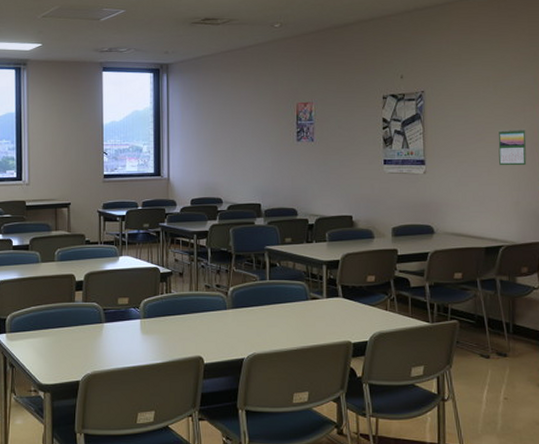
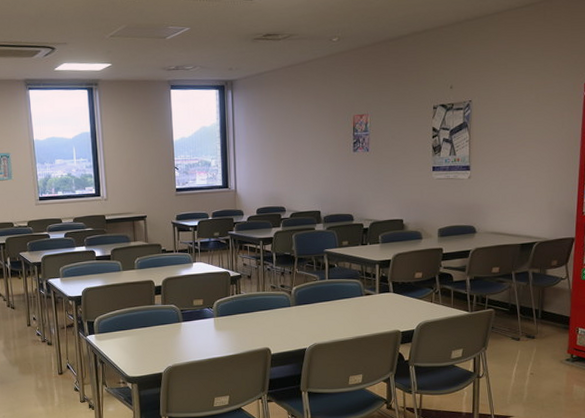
calendar: present [498,128,527,166] -> none [537,133,563,169]

